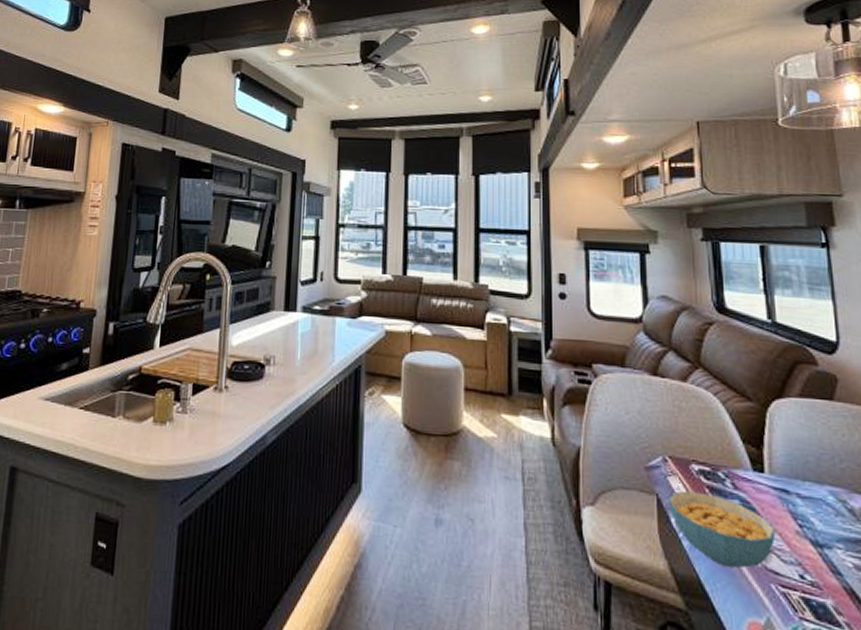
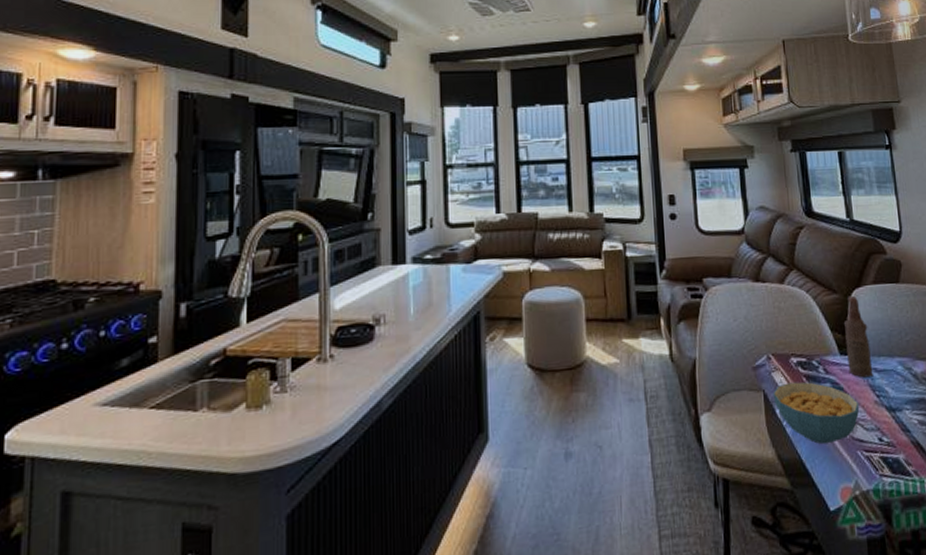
bottle: none [758,406,795,503] -> present [843,295,874,378]

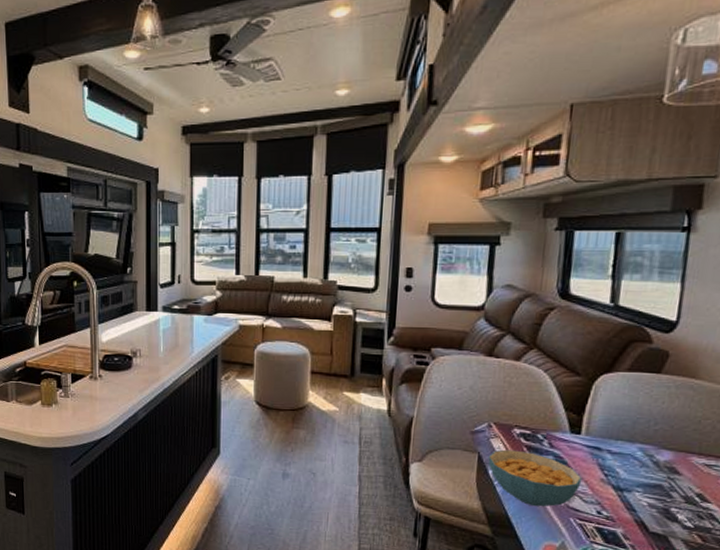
bottle: present [843,295,874,378] -> none [577,380,611,457]

